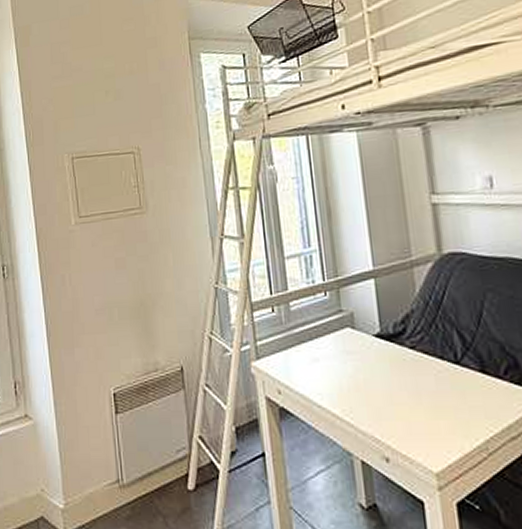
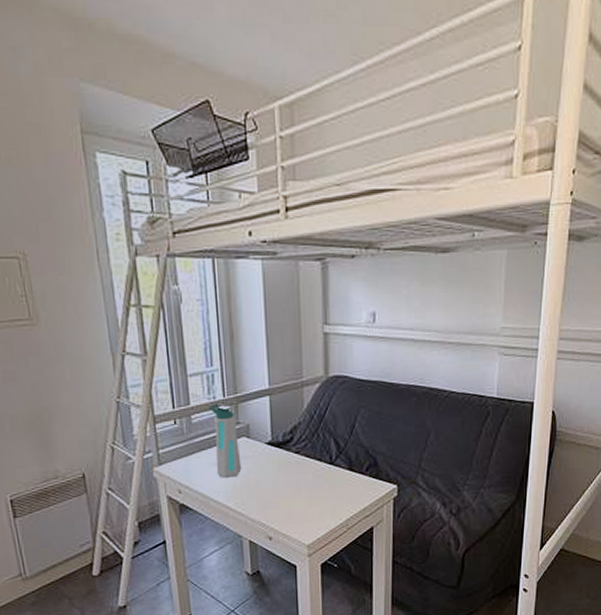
water bottle: none [308,287,348,377] -> present [209,402,242,478]

